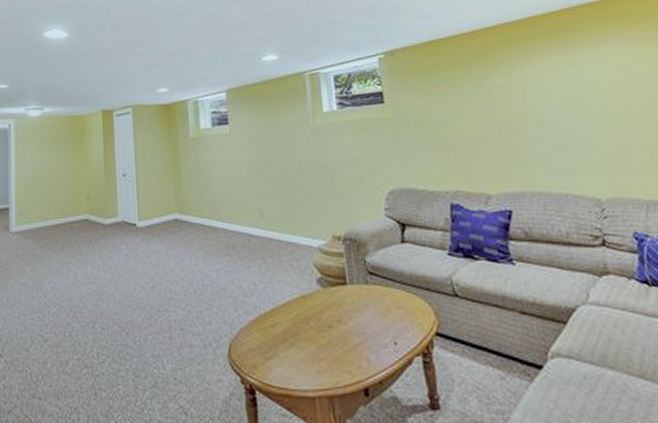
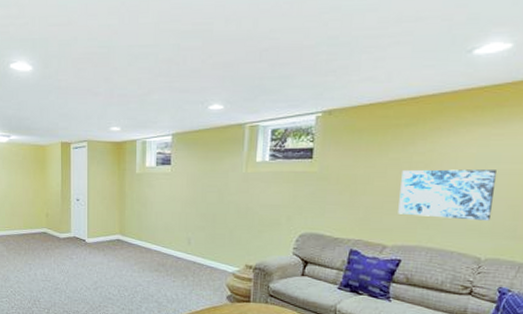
wall art: none [484,97,595,157] -> present [398,169,496,221]

